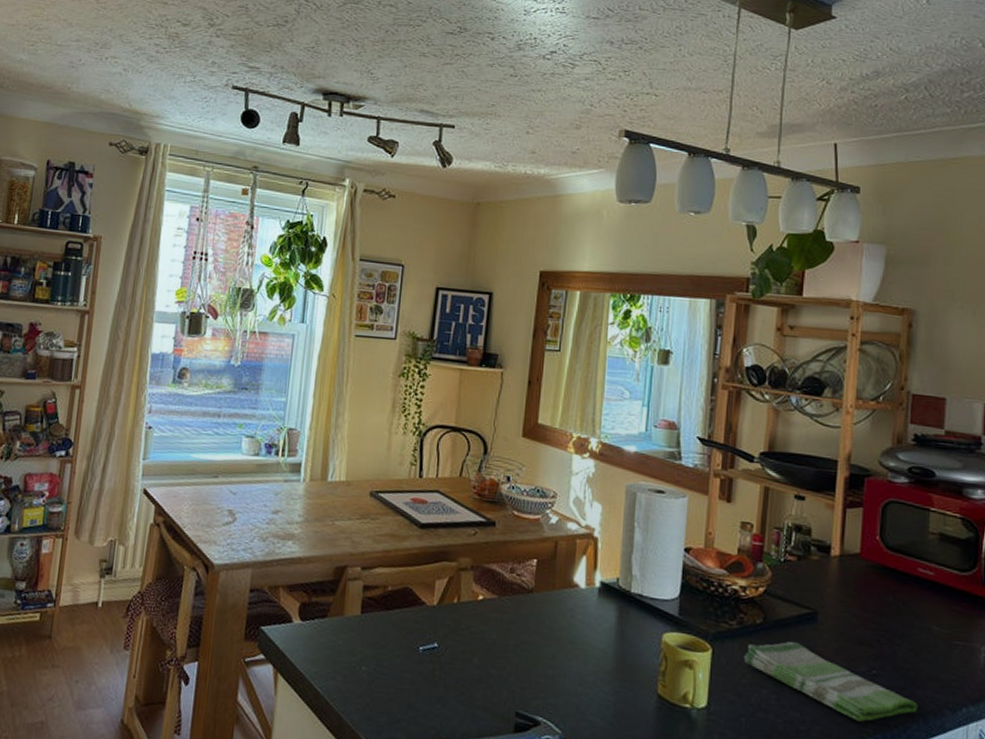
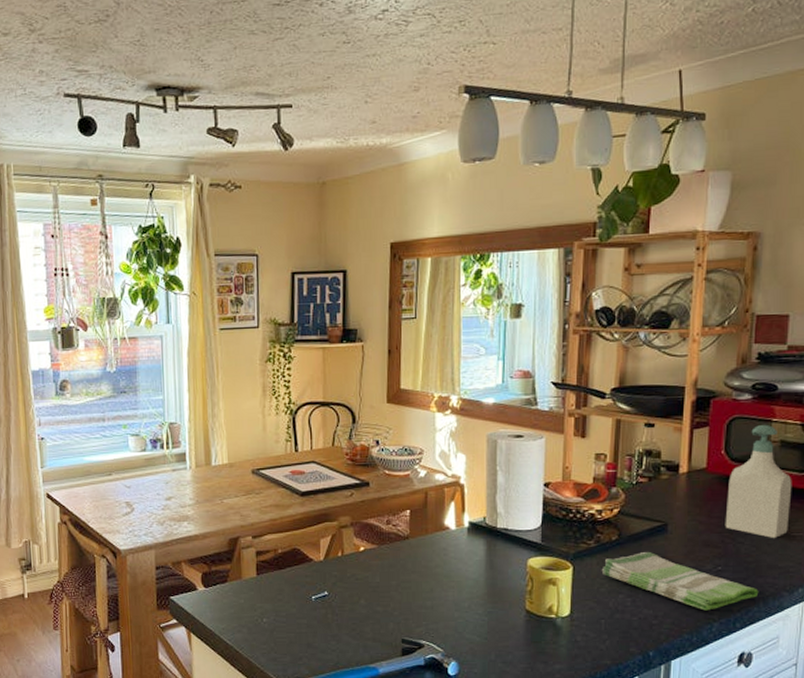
soap bottle: none [880,512,953,644] -> present [725,424,792,538]

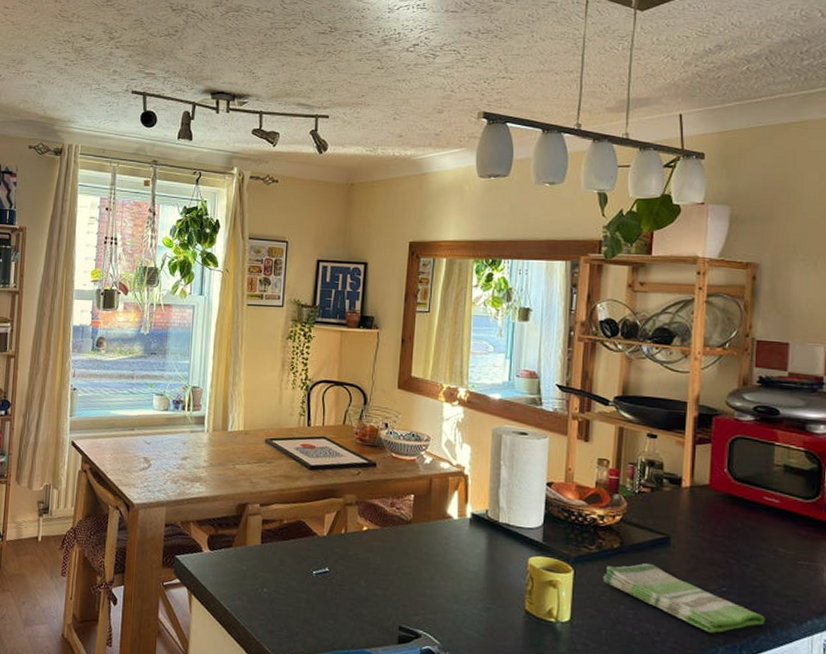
soap bottle: present [725,424,792,538] -> none [729,446,797,564]

